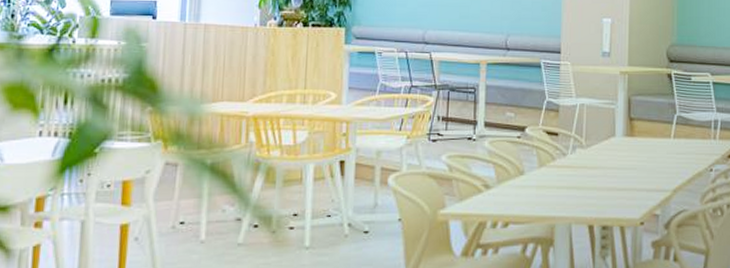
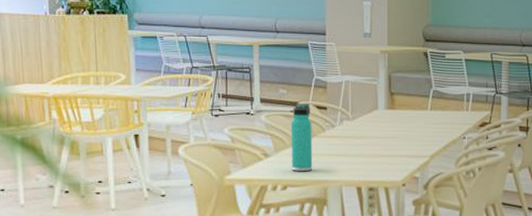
thermos bottle: none [515,127,541,206] -> present [290,102,313,171]

